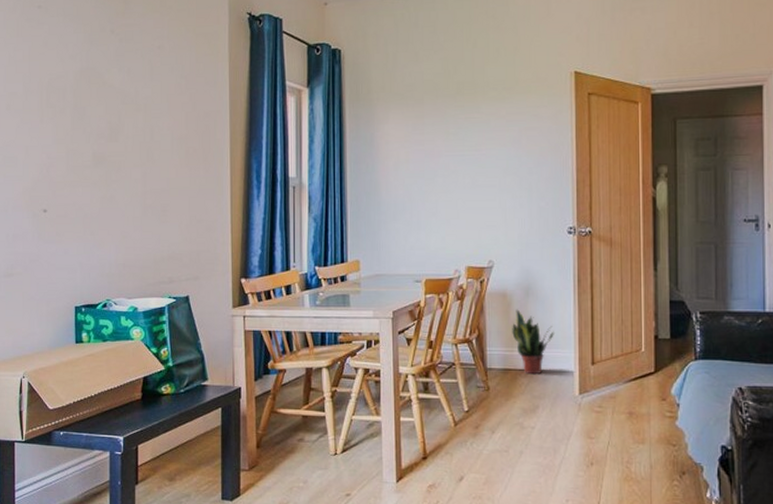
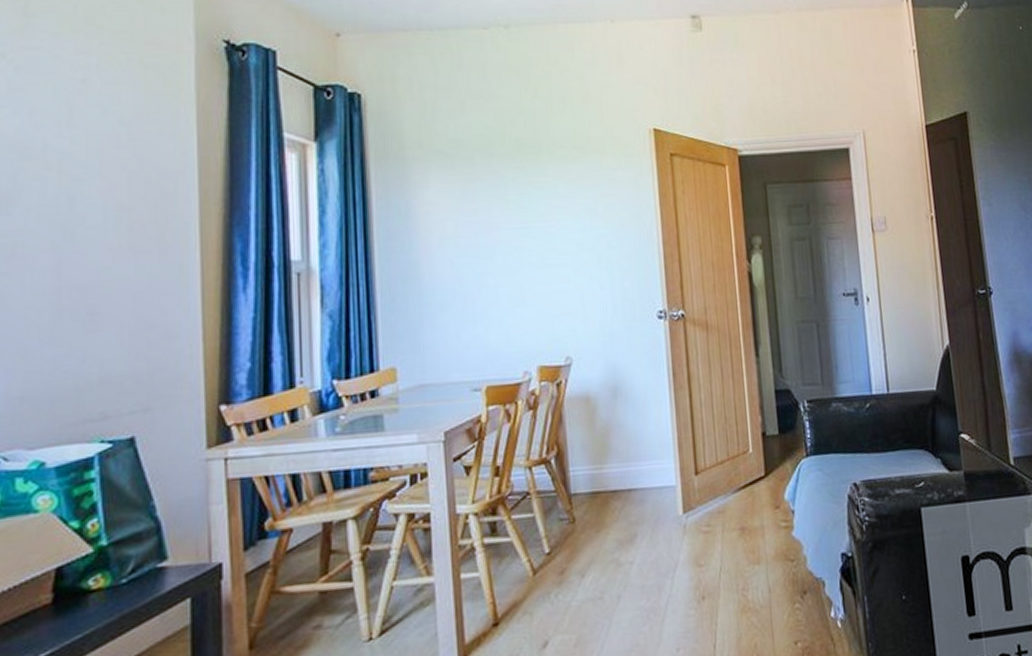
potted plant: present [512,309,554,375] -> none [599,415,650,496]

